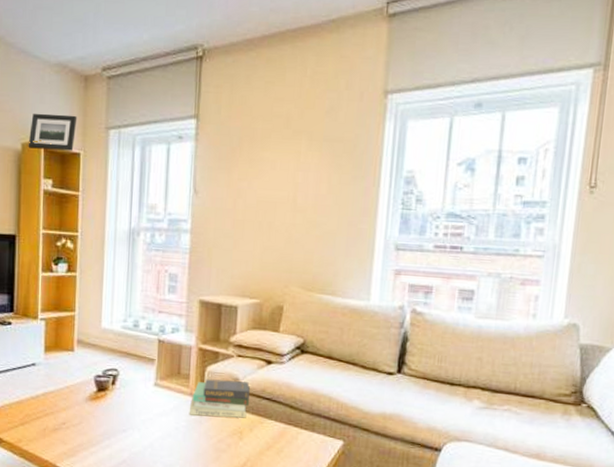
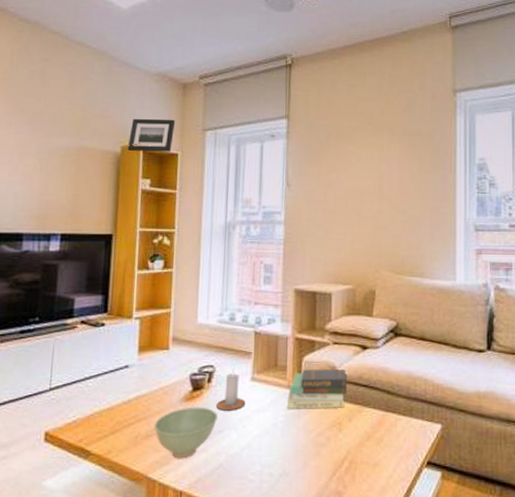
bowl: none [61,406,121,452] -> present [154,407,217,458]
candle: none [120,368,149,413] -> present [216,363,246,411]

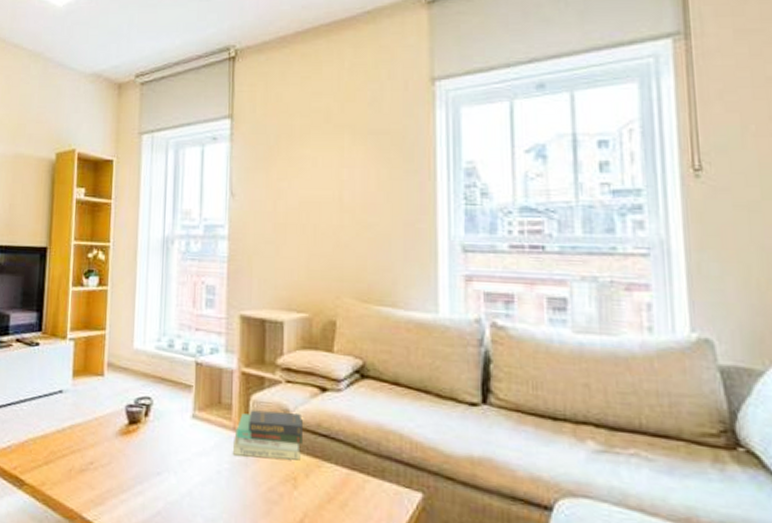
picture frame: present [127,118,176,152] -> none [62,122,111,158]
bowl: present [154,407,217,458] -> none [88,442,155,500]
candle: present [216,363,246,411] -> none [154,397,186,451]

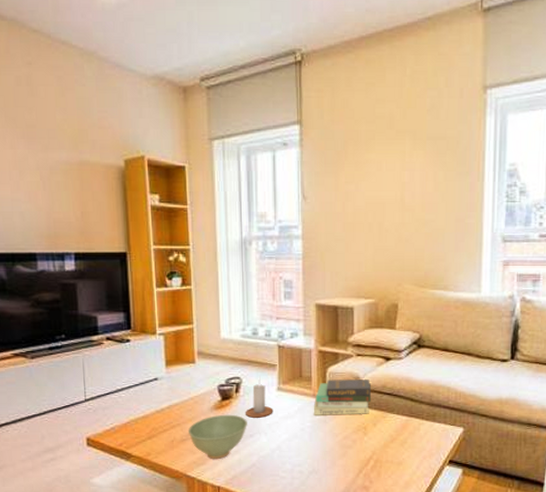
bowl: none [88,442,155,500] -> present [188,414,247,459]
candle: none [154,397,186,451] -> present [246,375,273,418]

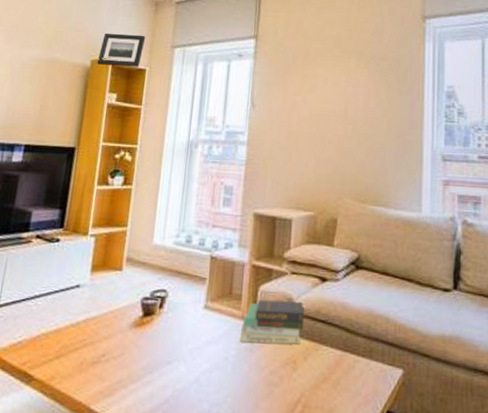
picture frame: none [131,128,179,164] -> present [97,33,146,67]
bowl: present [188,414,247,459] -> none [100,333,167,390]
candle: present [246,375,273,418] -> none [166,289,197,341]

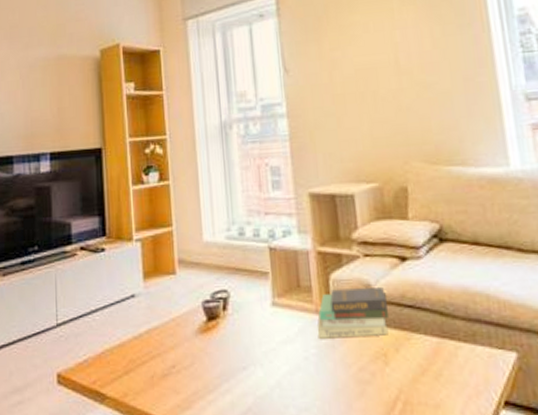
picture frame: present [97,33,146,67] -> none [106,12,153,53]

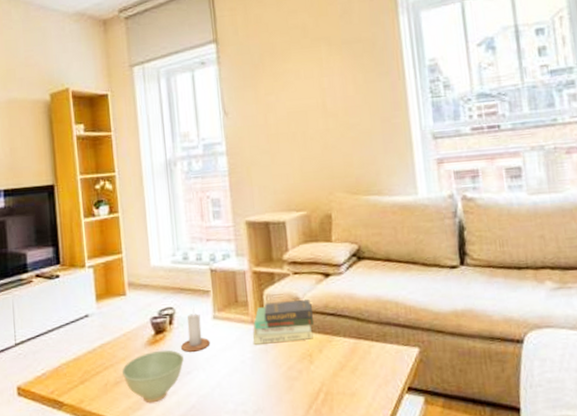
bowl: none [169,339,239,401] -> present [121,350,184,402]
candle: none [236,286,269,343] -> present [181,303,210,352]

